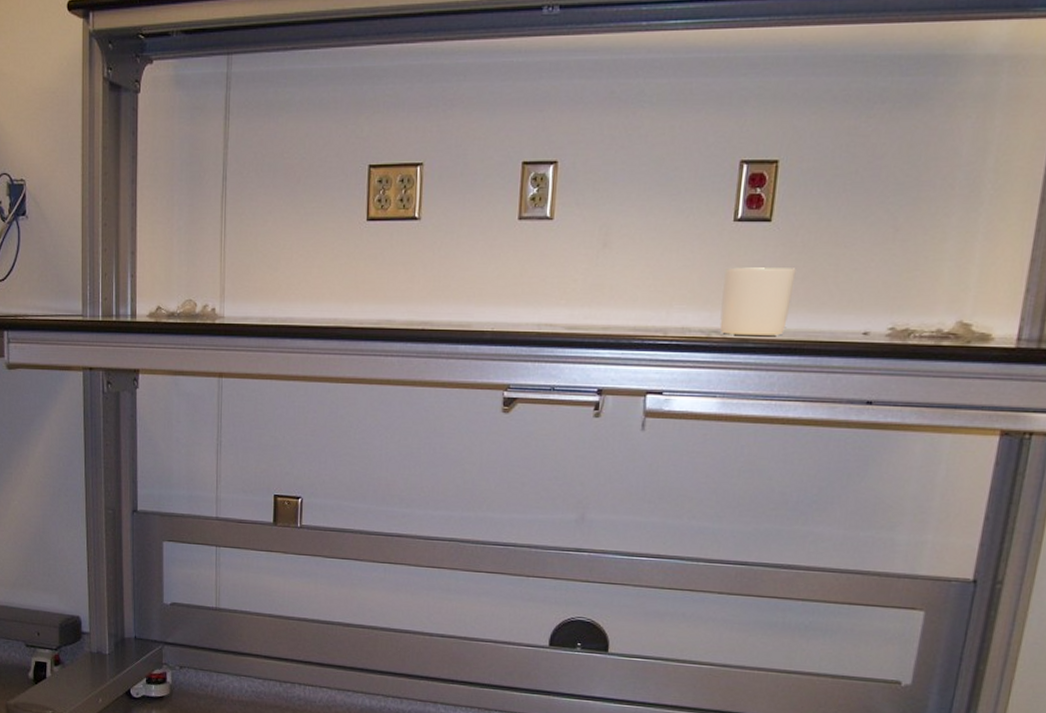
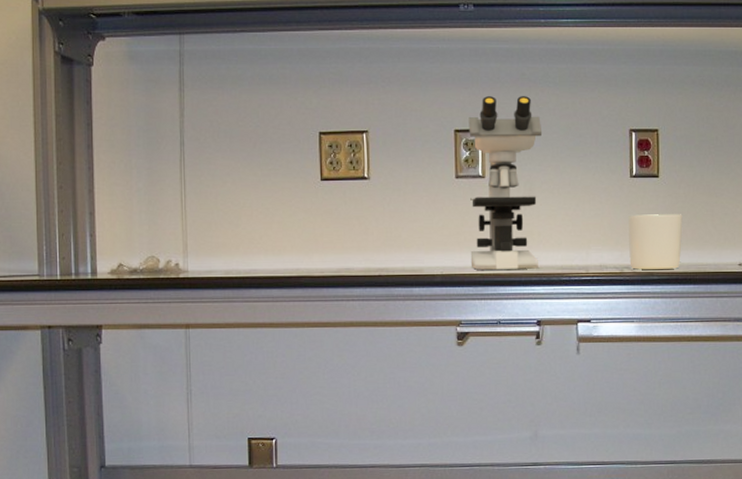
microscope: none [526,120,629,329] -> present [468,96,543,270]

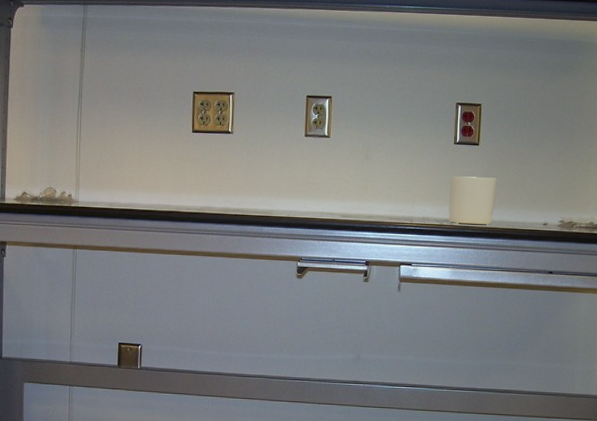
microscope: present [468,96,543,270] -> none [313,68,381,217]

